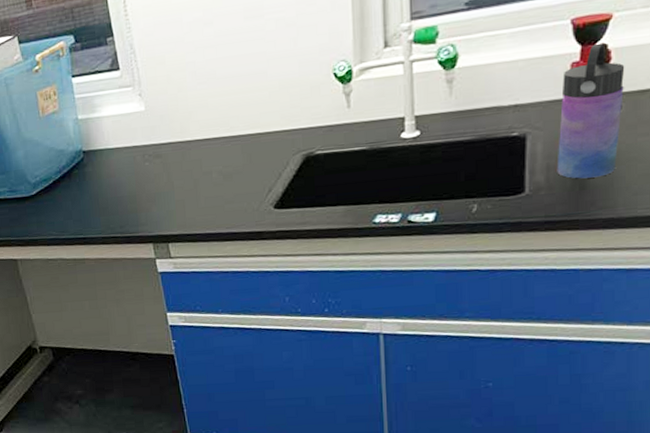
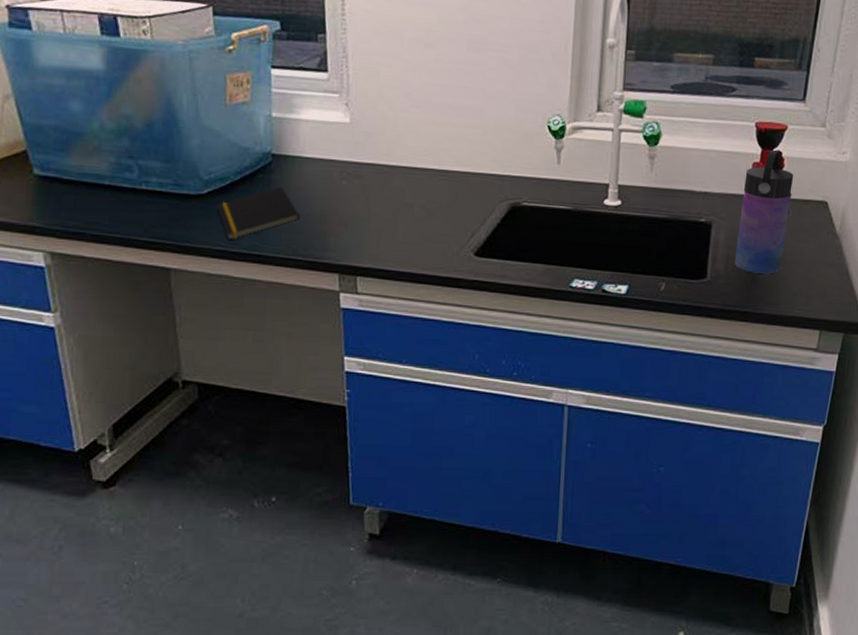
notepad: none [45,176,114,229] -> present [216,186,301,240]

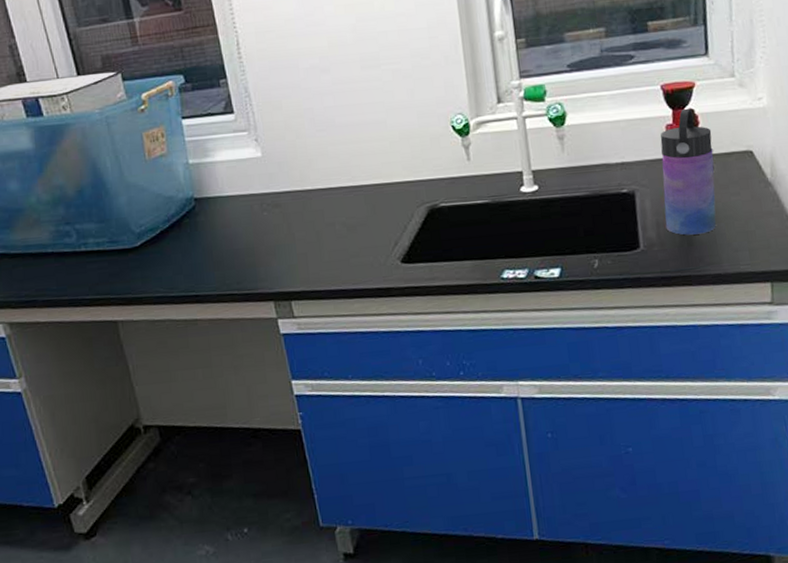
notepad: present [216,186,301,240] -> none [151,226,230,286]

